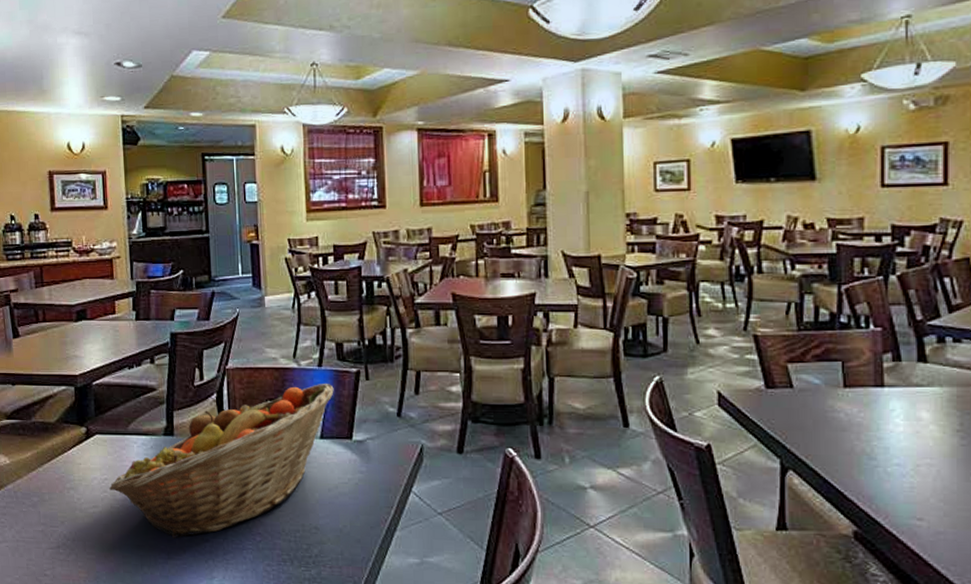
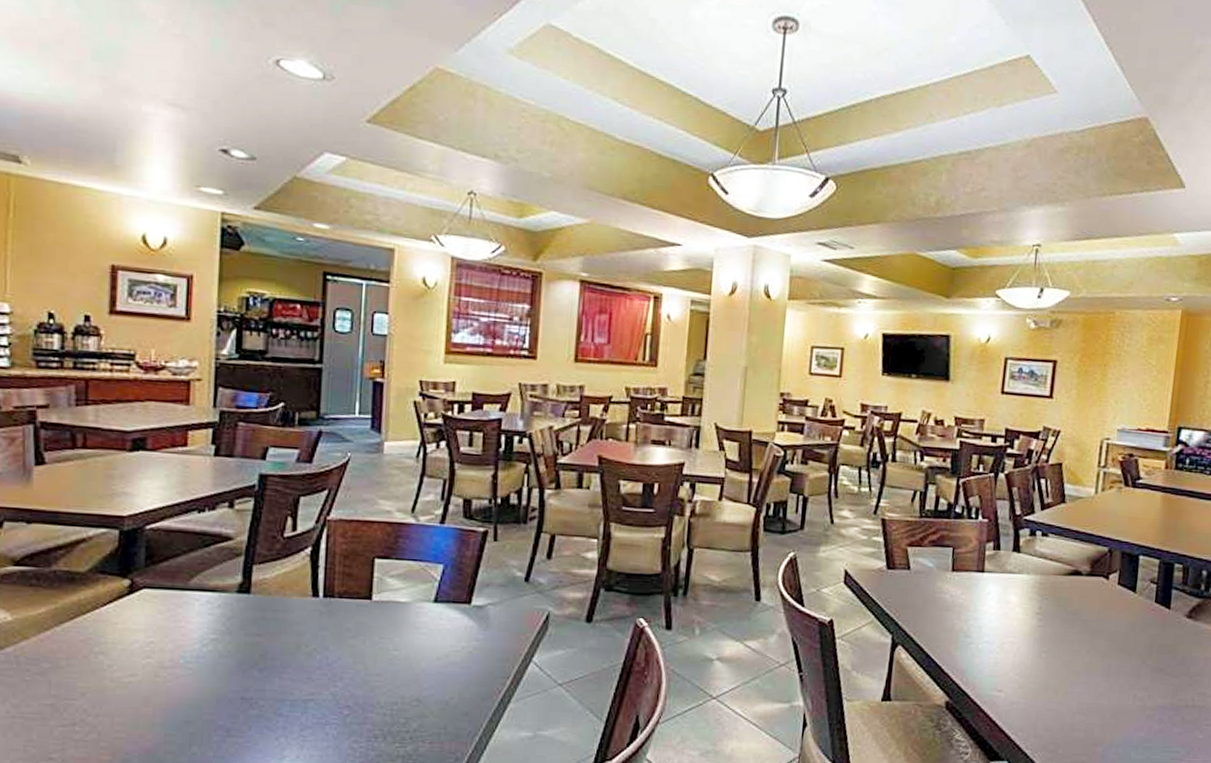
fruit basket: present [109,384,334,538] -> none [155,542,456,712]

